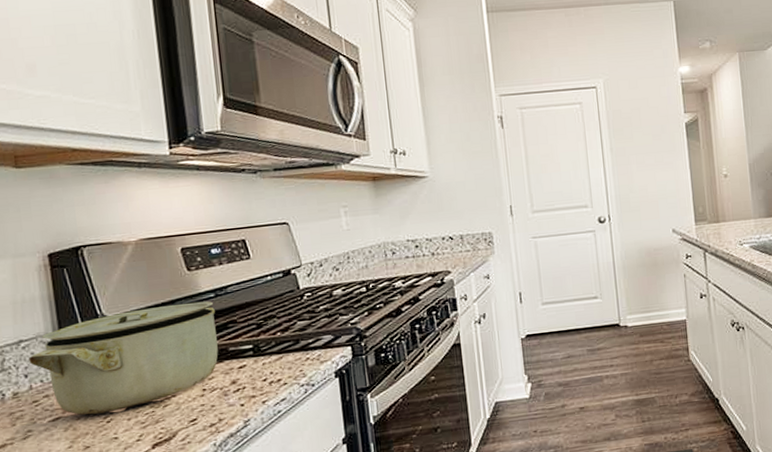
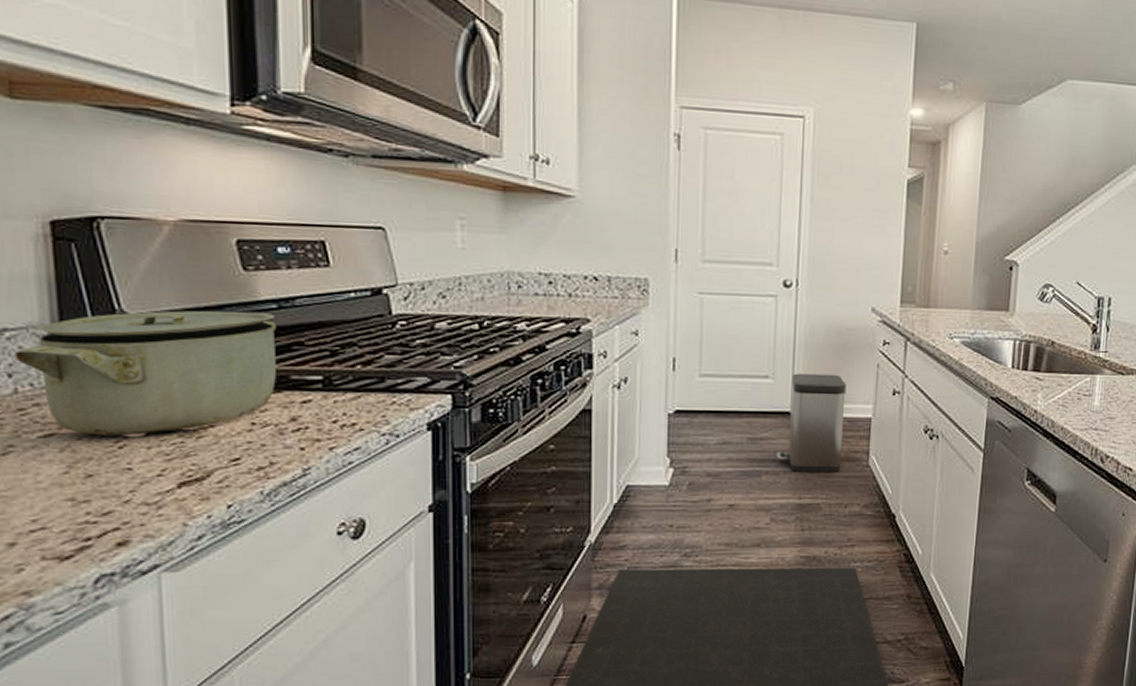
pedal bin: none [612,287,667,373] -> present [776,373,847,472]

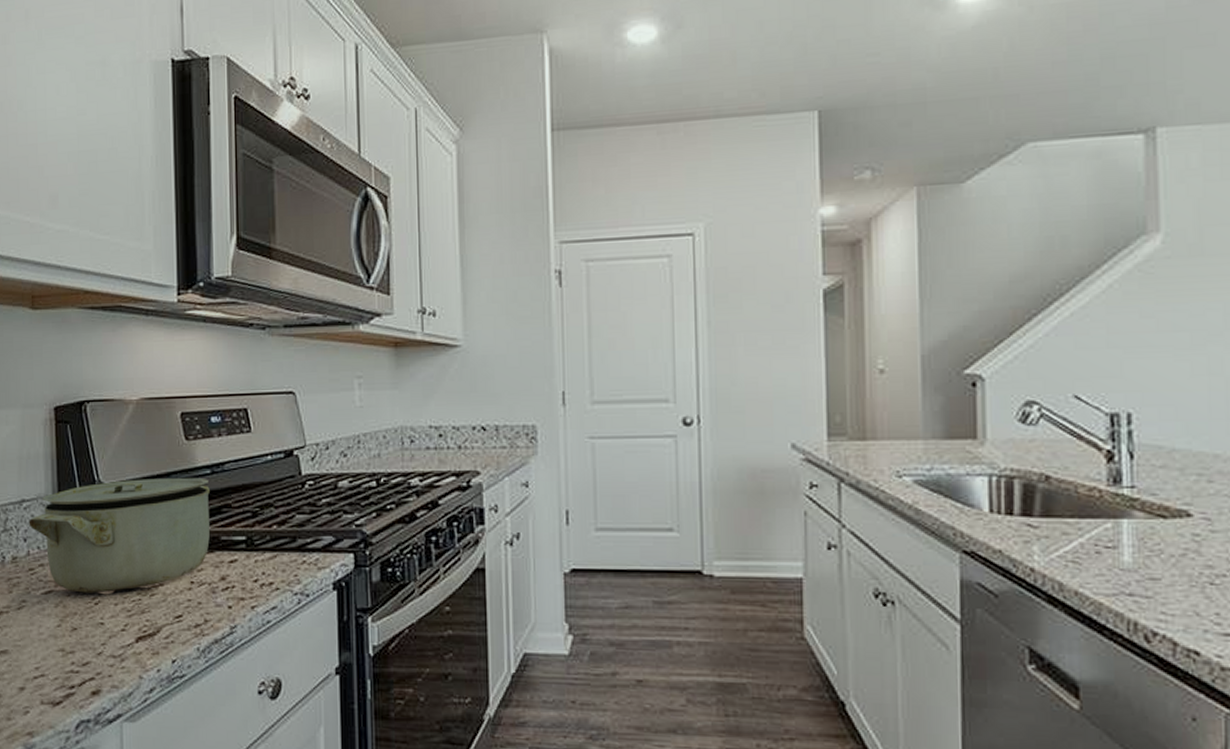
pedal bin: present [776,373,847,472] -> none [688,525,768,645]

